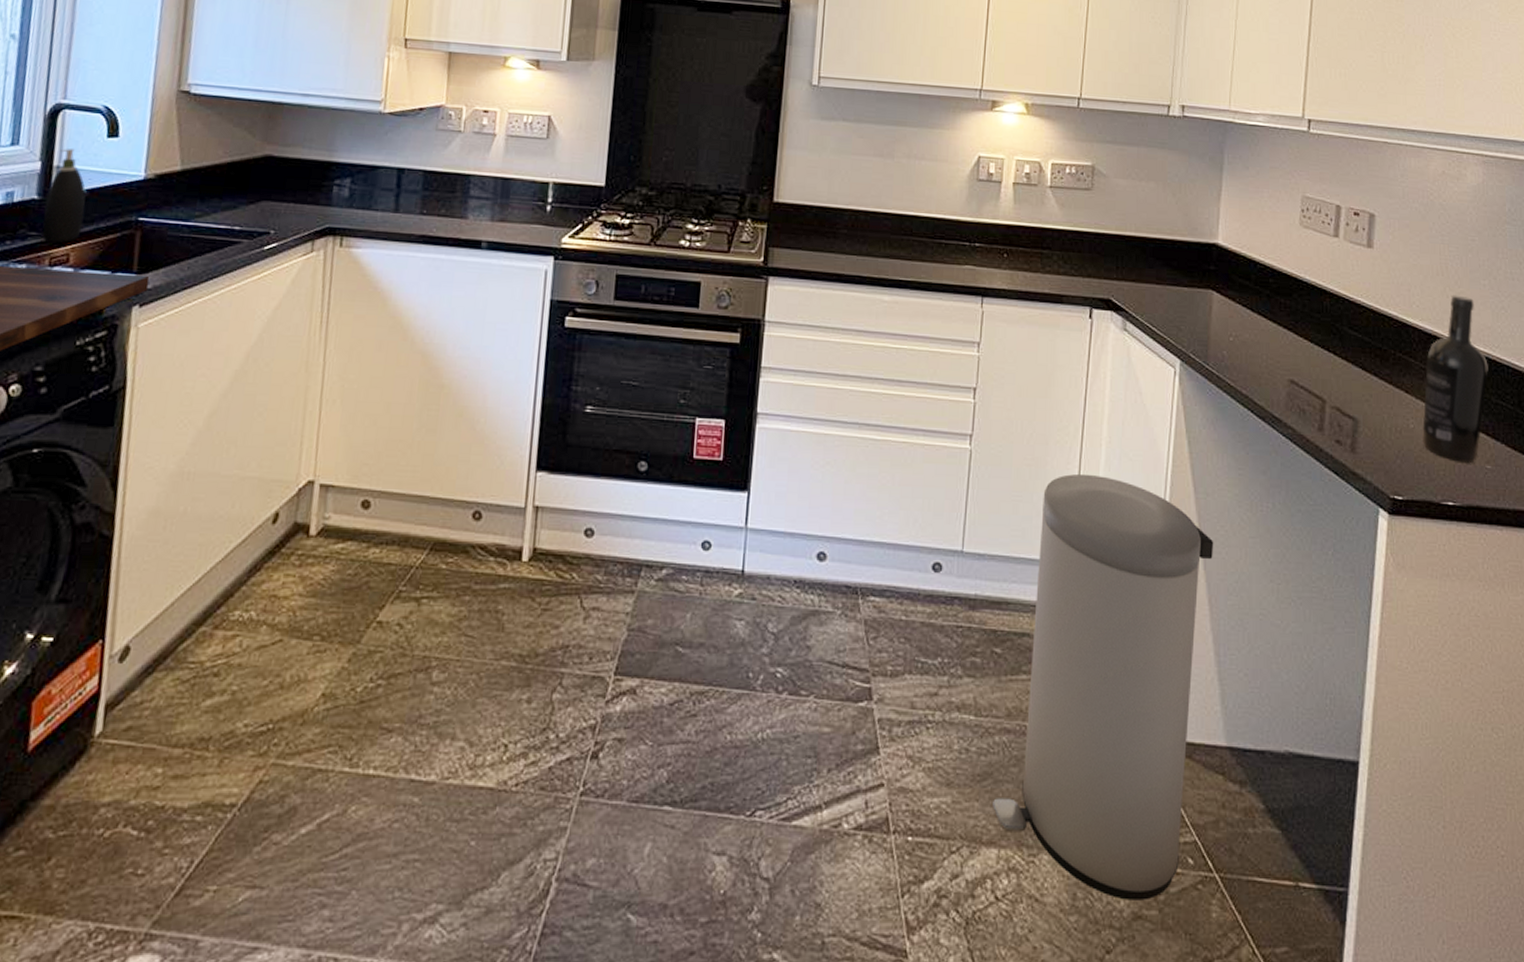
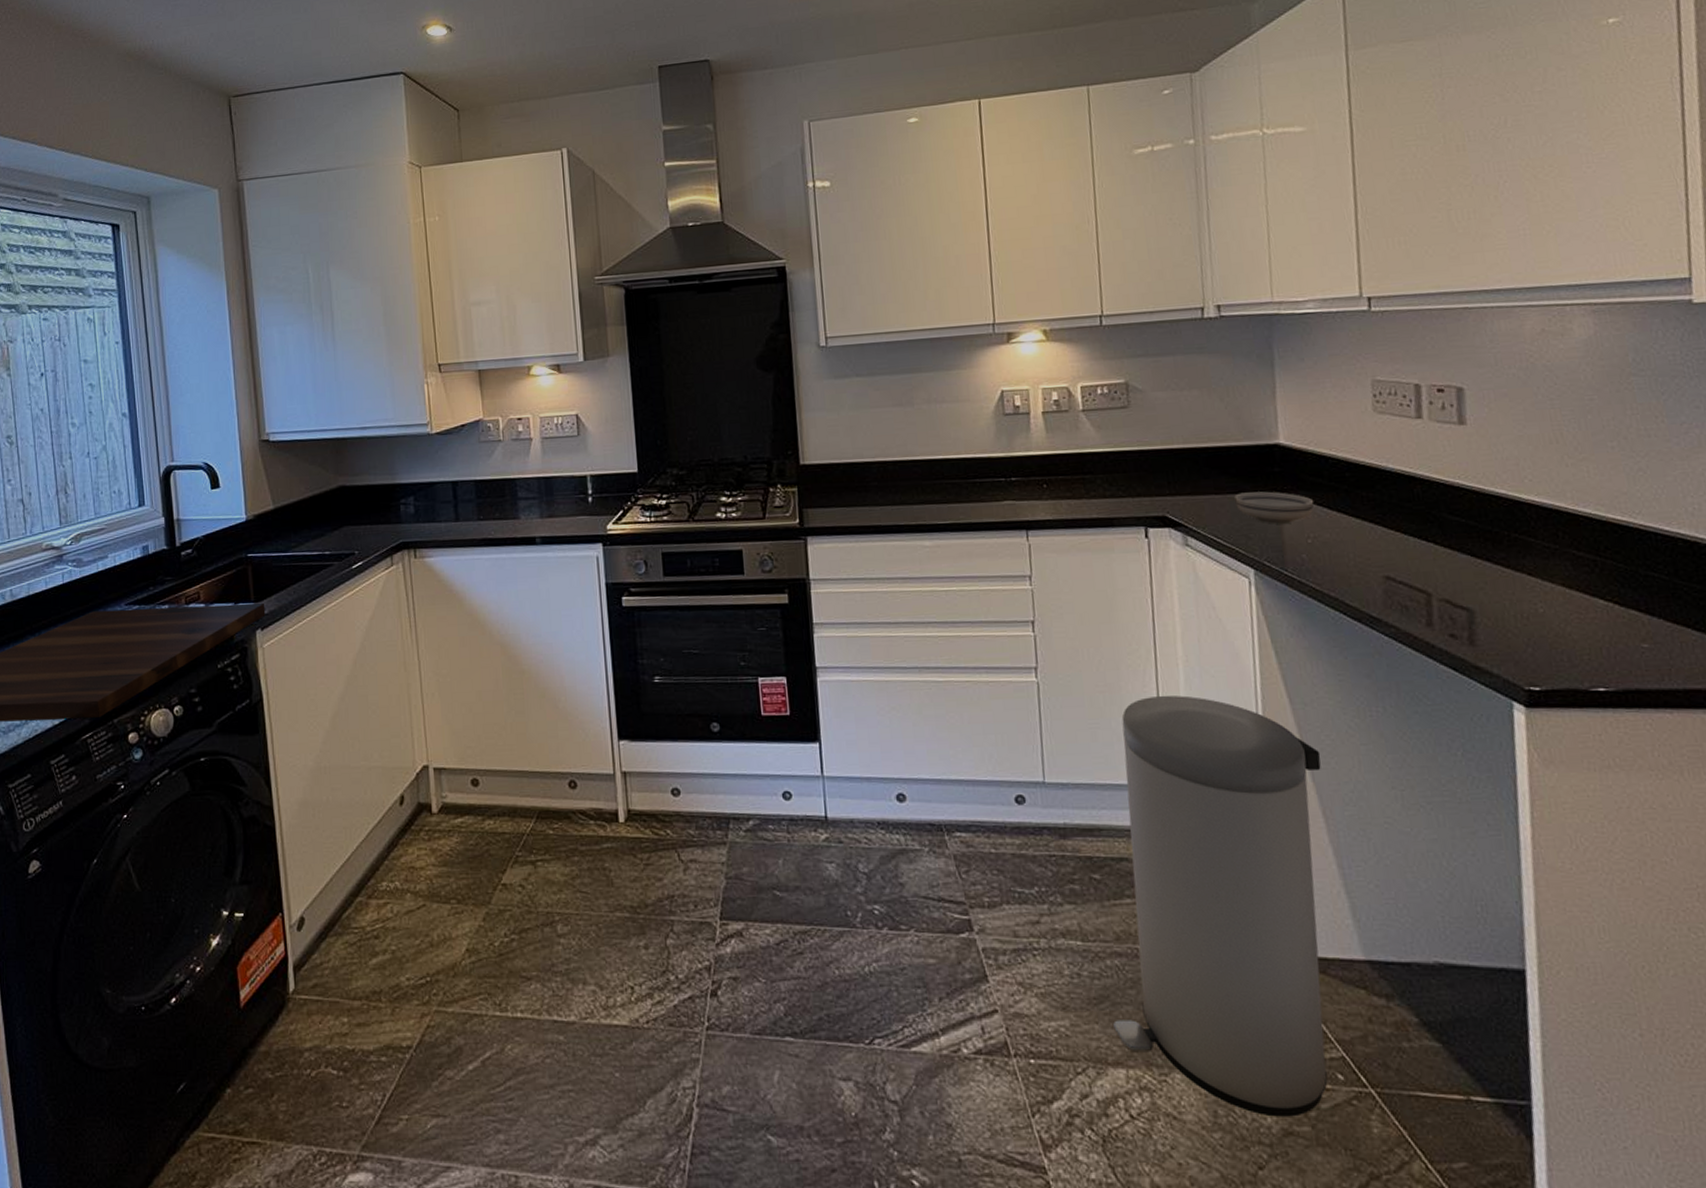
soap dispenser: present [42,148,86,244] -> none [173,502,205,585]
bowl: none [1173,286,1240,320] -> present [1234,491,1314,524]
wine bottle: present [1421,295,1488,464] -> none [1549,462,1631,645]

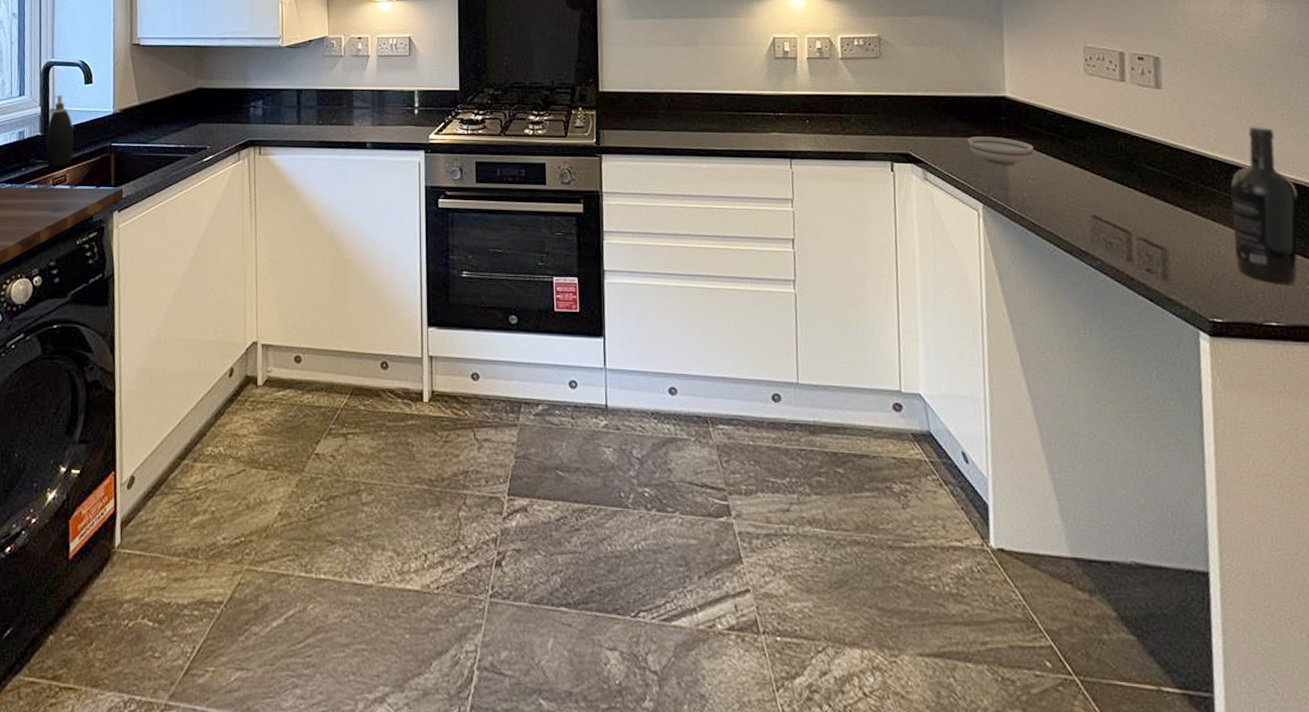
soap dispenser: none [173,502,205,585] -> present [45,94,74,168]
pedal bin: present [1113,695,1328,1117] -> none [851,310,1037,700]
wine bottle: none [1549,462,1631,645] -> present [1230,126,1298,285]

